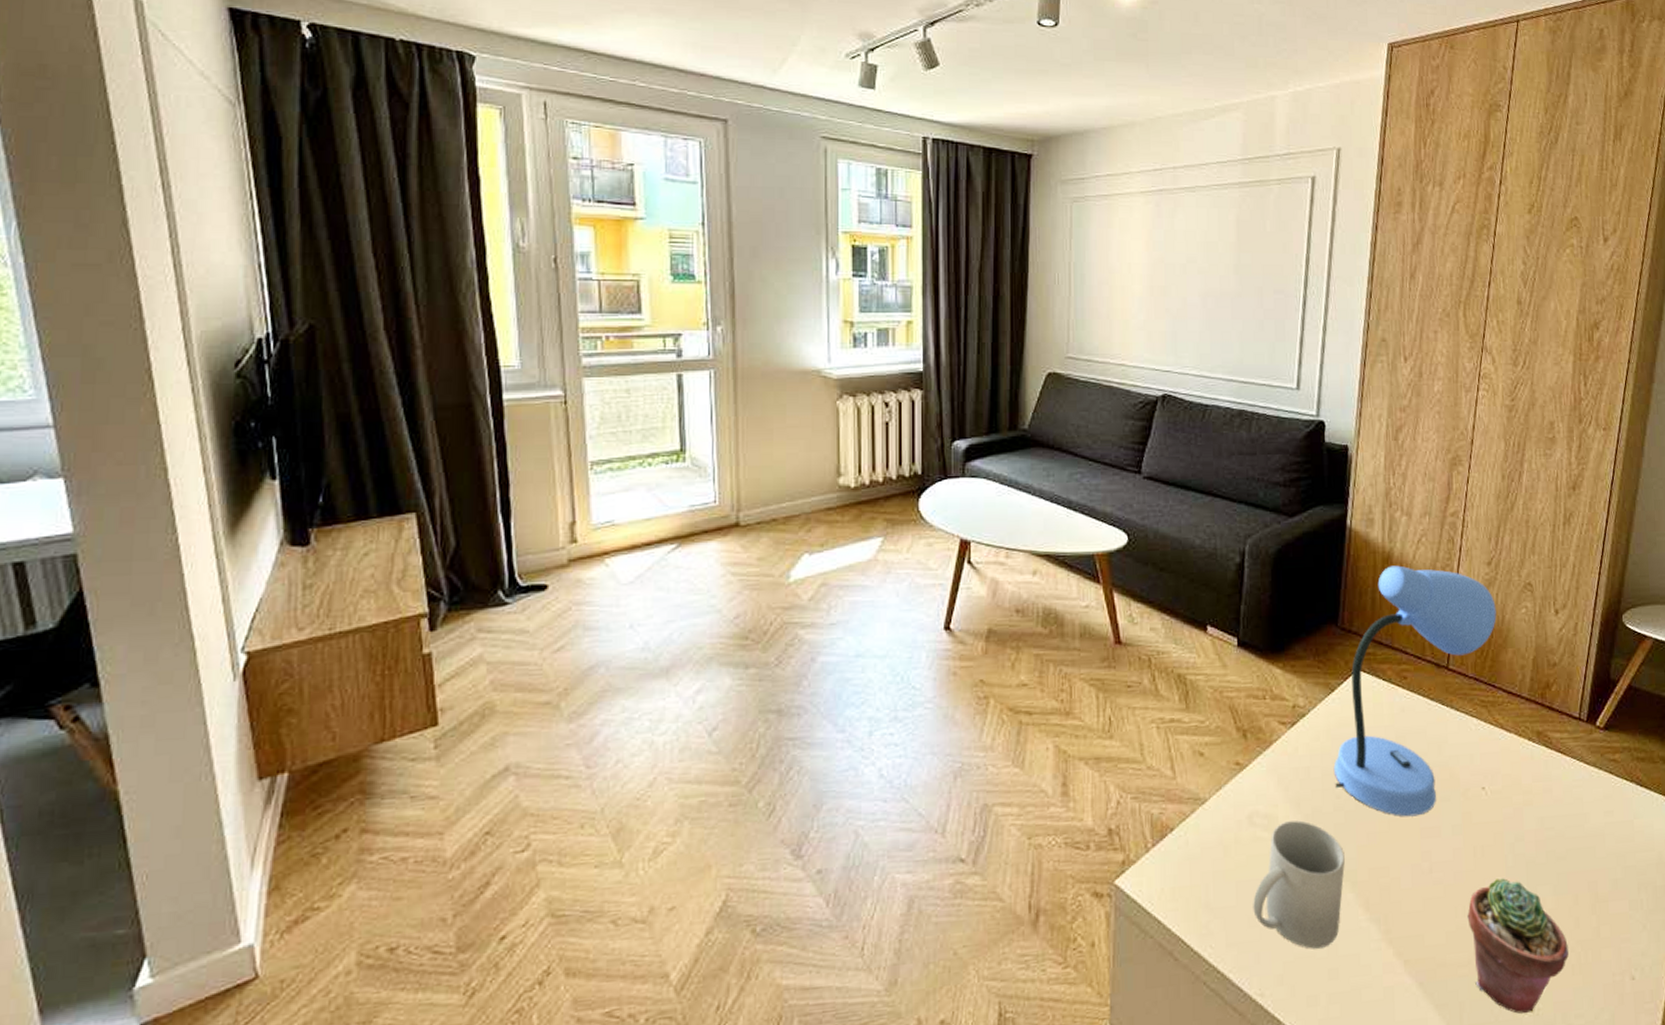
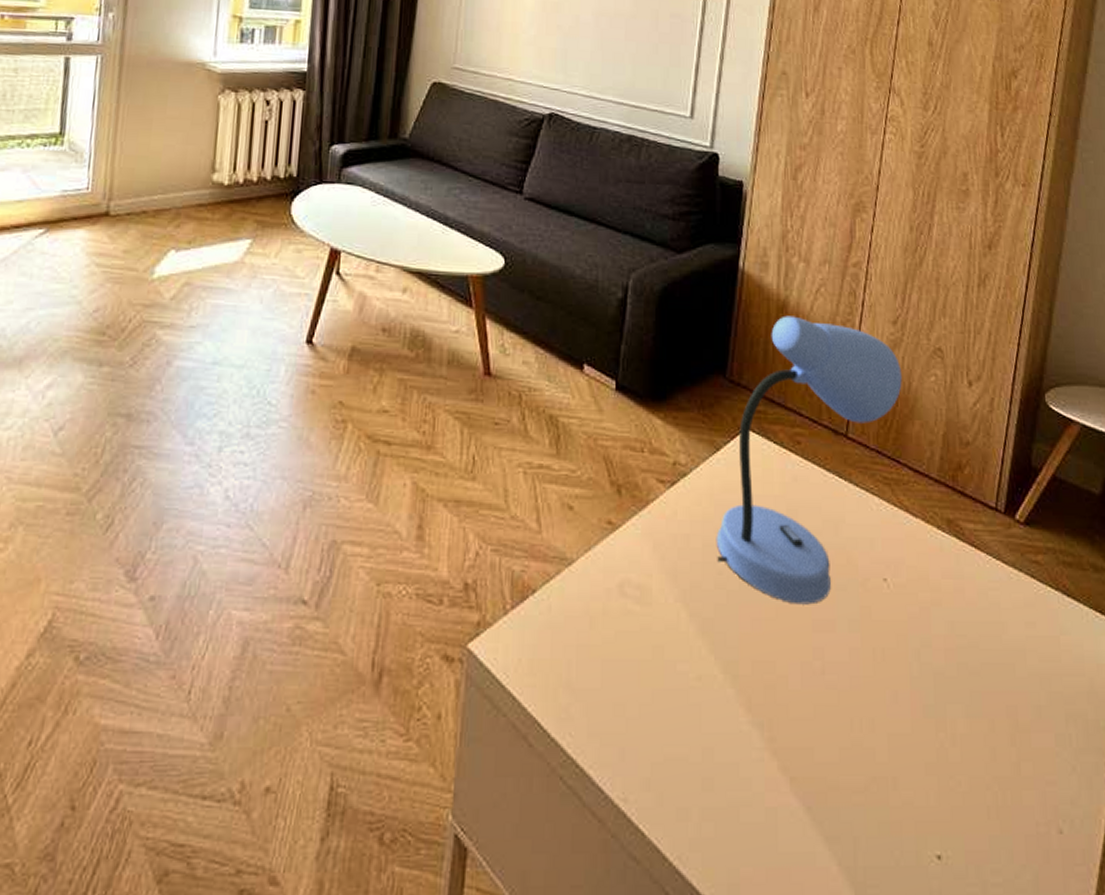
mug: present [1253,820,1345,949] -> none [620,595,725,751]
potted succulent: present [1467,878,1569,1014] -> none [864,690,983,860]

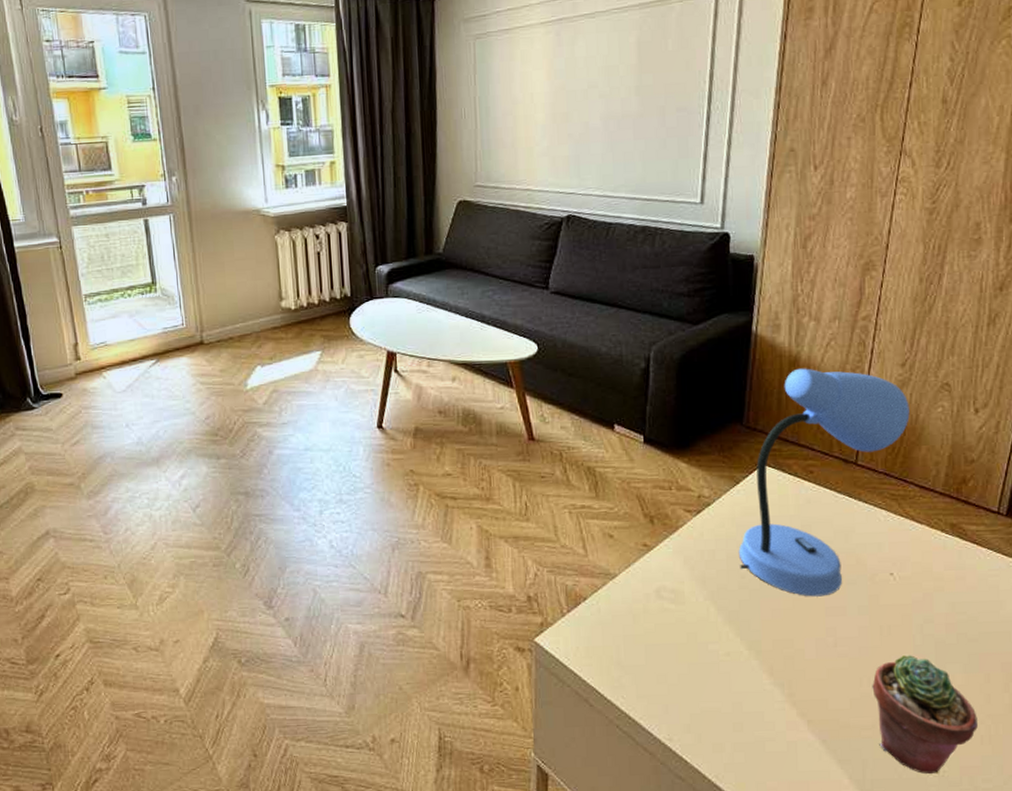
potted succulent: none [864,690,983,860] -> present [872,655,978,774]

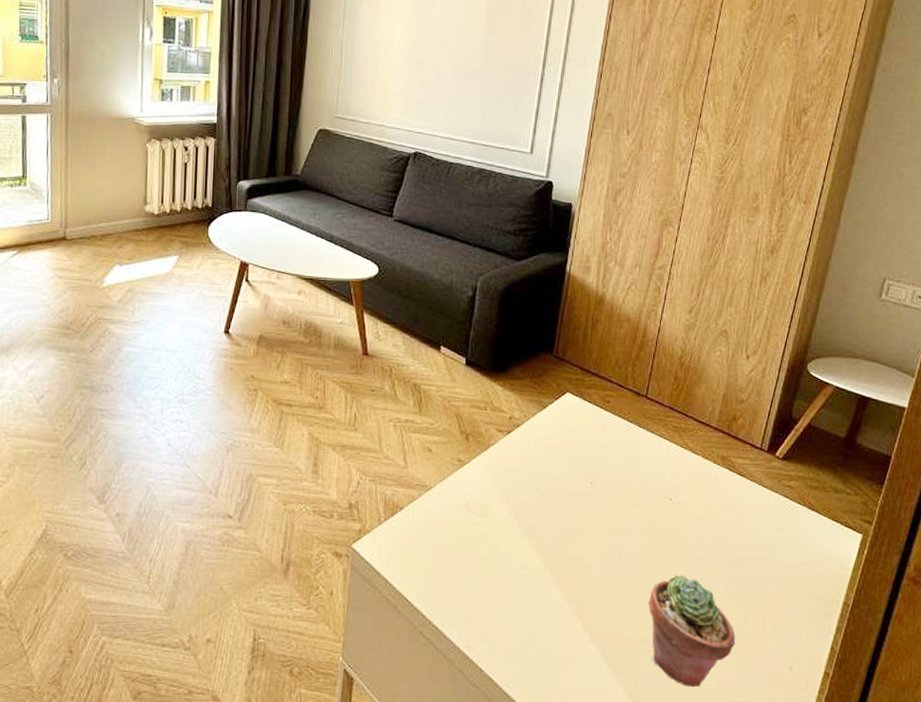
desk lamp: present [738,368,910,597] -> none [541,307,693,517]

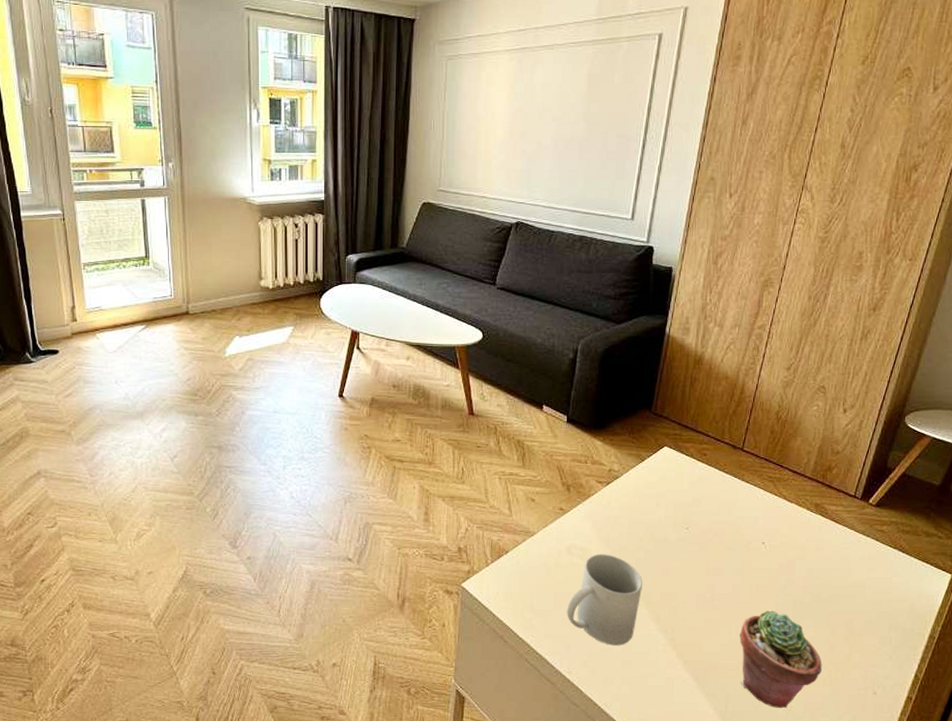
mug: none [465,511,546,616] -> present [567,554,643,645]

